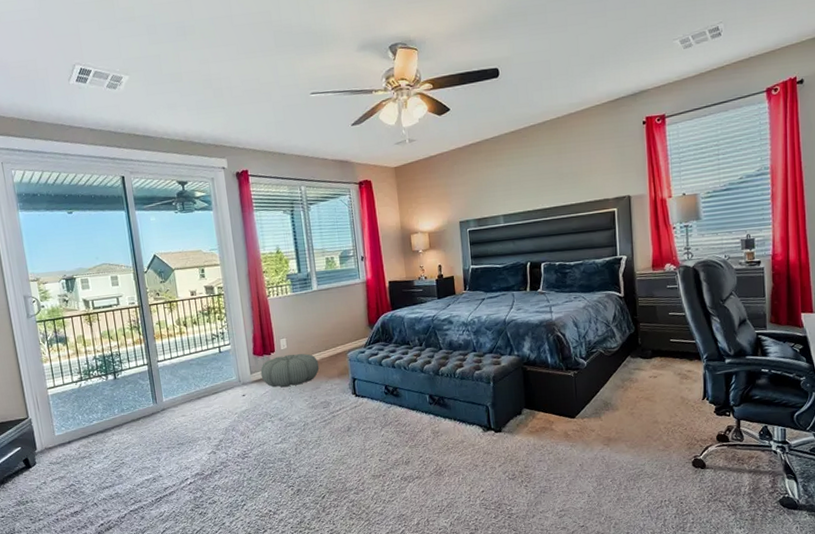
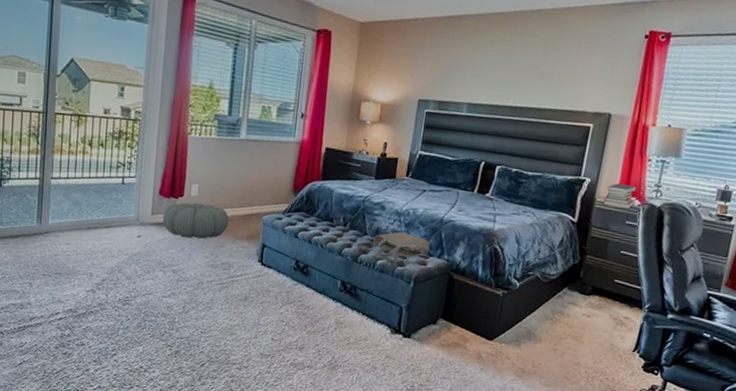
tote bag: none [449,339,500,369] -> present [373,232,430,263]
books: none [643,253,671,276] -> present [603,183,636,209]

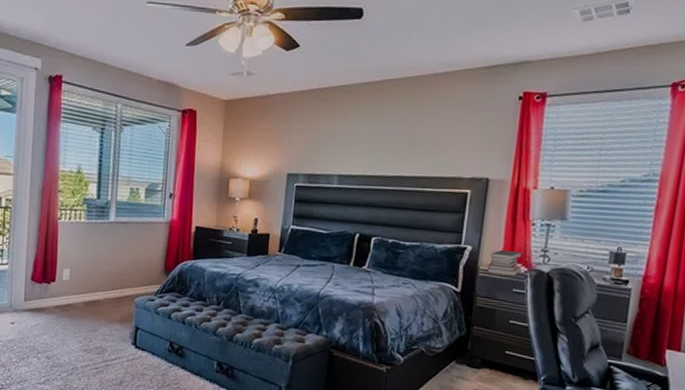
pouf: present [162,202,229,239] -> none [35,287,101,323]
tote bag: present [373,232,430,263] -> none [248,309,307,341]

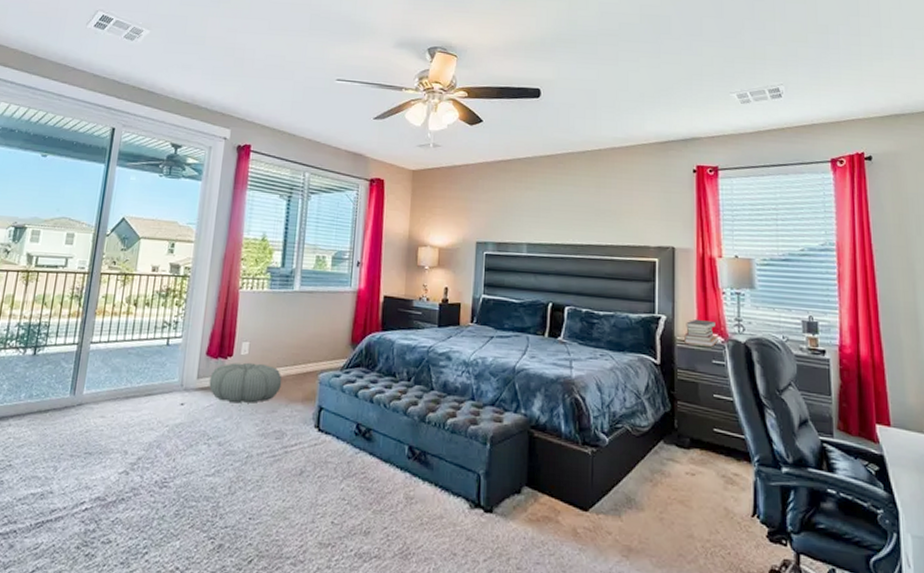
pouf: none [35,287,101,323] -> present [209,362,282,404]

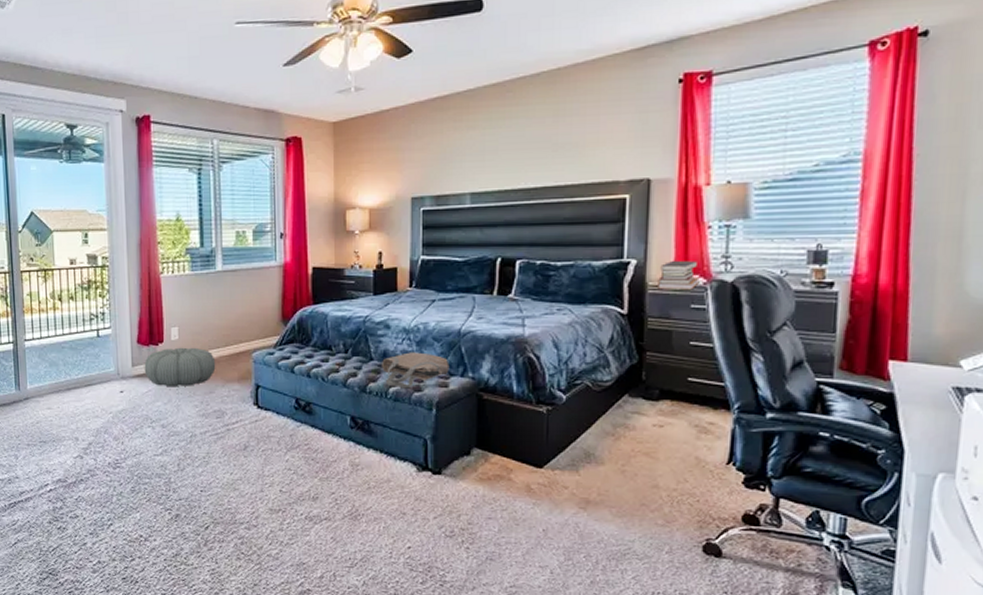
tote bag: none [442,385,504,421] -> present [382,352,450,389]

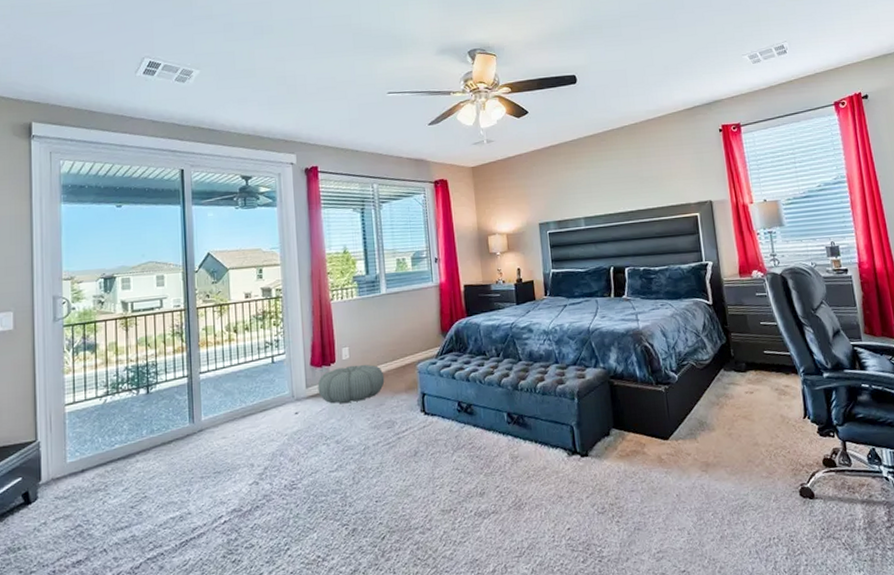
tote bag: present [382,352,450,389] -> none [529,350,585,383]
books: present [658,260,700,290] -> none [729,260,759,283]

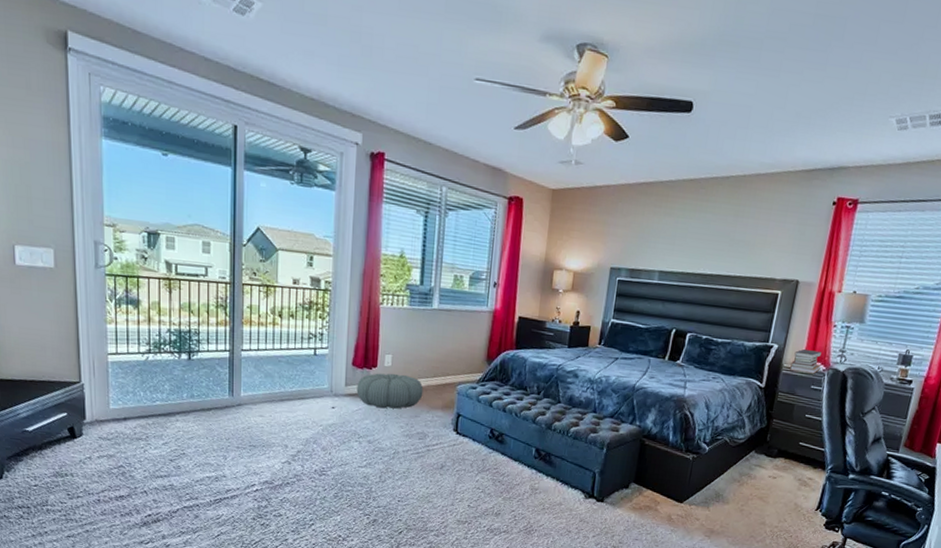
books: none [729,260,759,283] -> present [790,348,822,374]

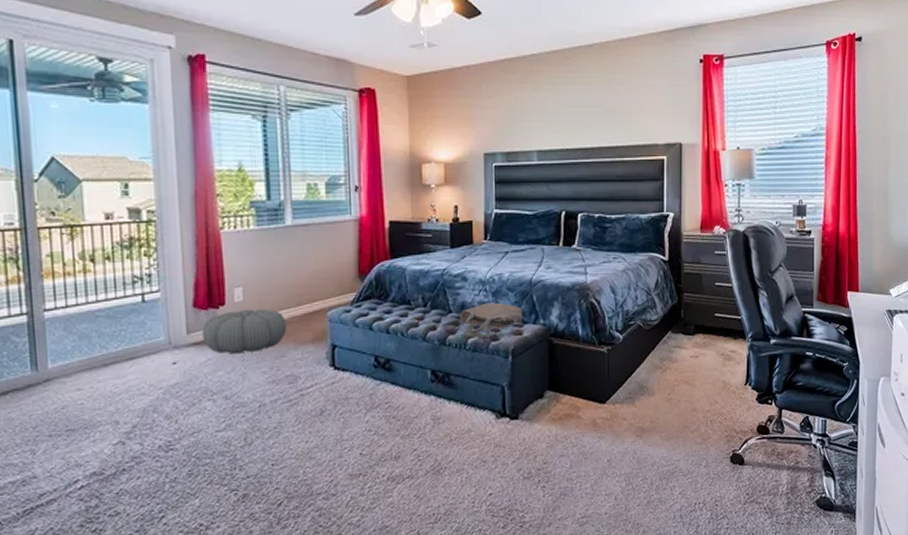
tote bag: none [567,399,622,430] -> present [460,302,523,339]
books: present [790,348,822,374] -> none [690,213,721,239]

